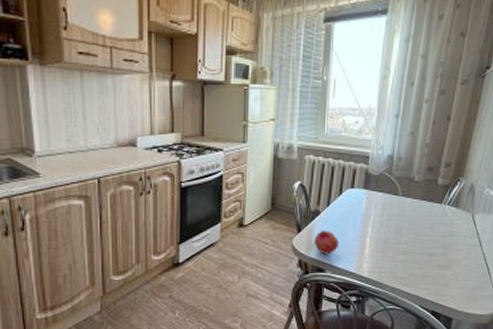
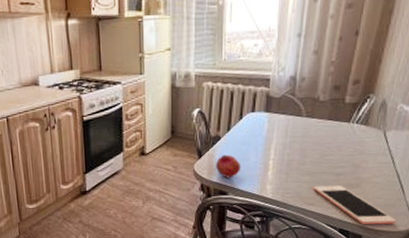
cell phone: none [407,265,483,308] -> present [313,185,396,225]

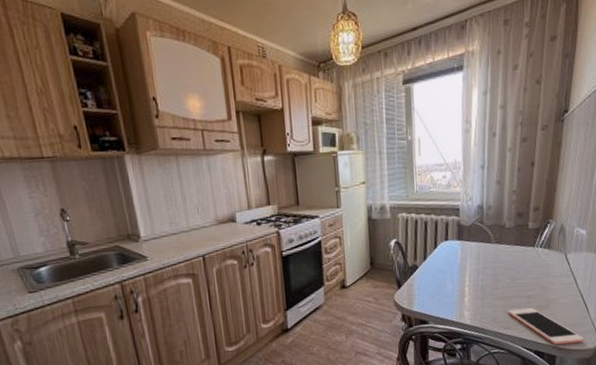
fruit: present [216,154,242,178] -> none [415,283,440,307]

